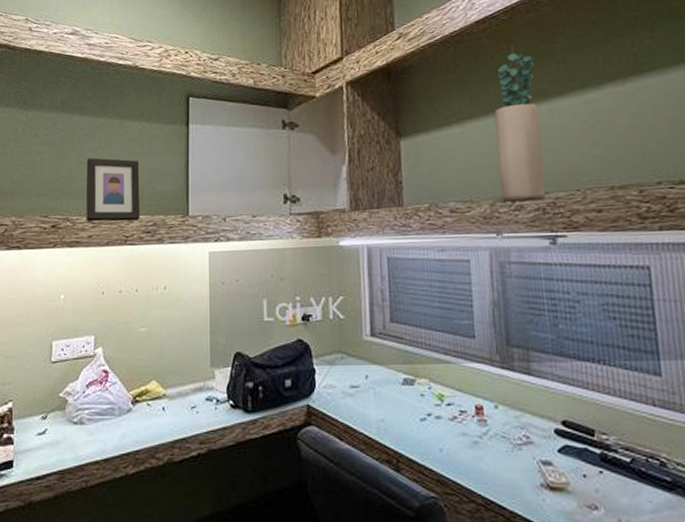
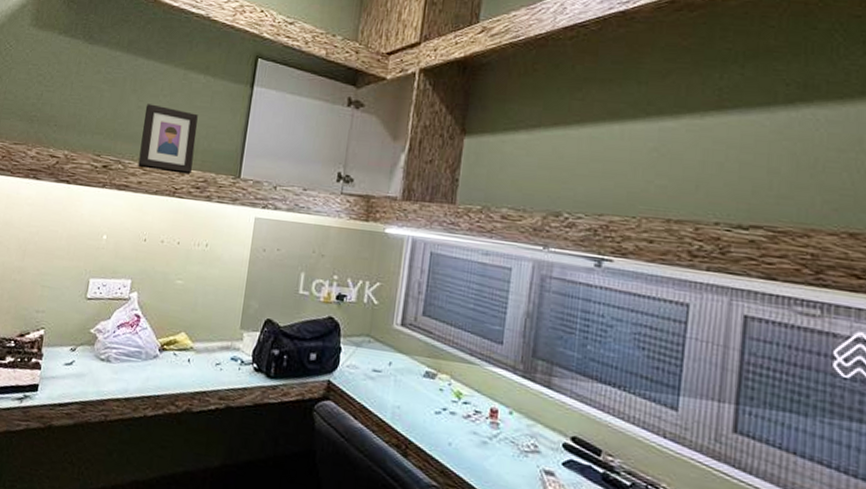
vase: present [494,44,546,203] -> none [555,57,616,222]

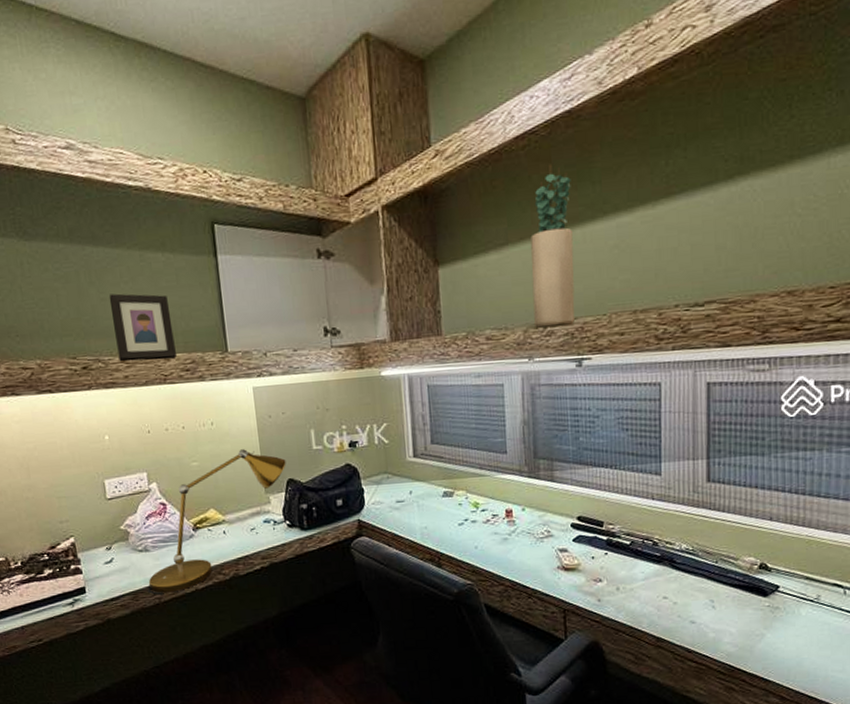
desk lamp: none [97,277,269,413] -> present [148,449,286,595]
vase: none [555,57,616,222] -> present [530,163,575,329]

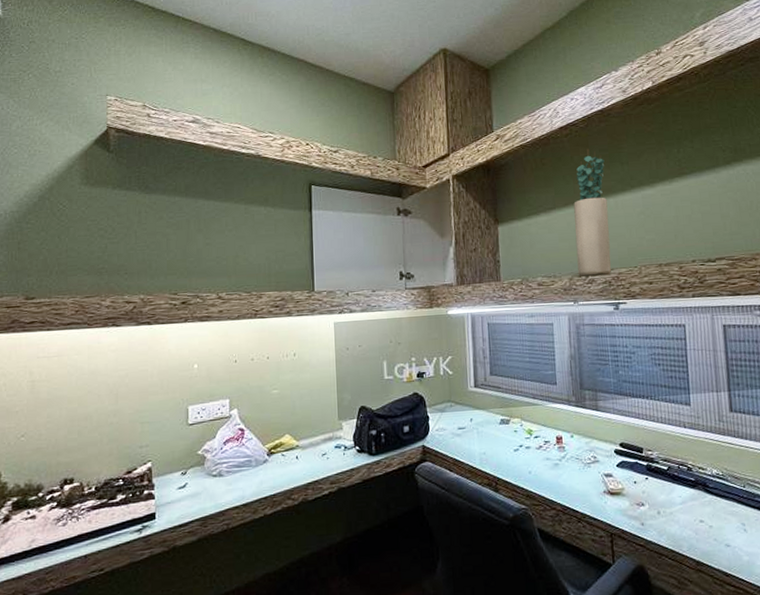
picture frame: present [109,293,177,362] -> none [213,239,268,298]
desk lamp: present [148,449,286,595] -> none [217,378,359,521]

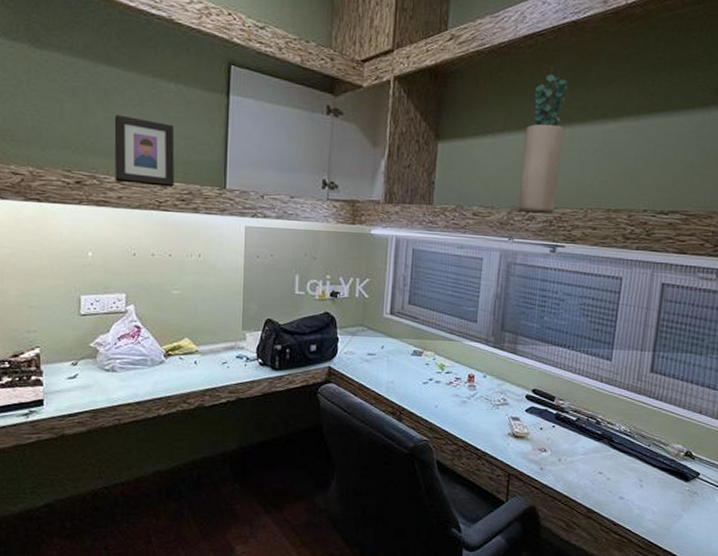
picture frame: none [213,239,268,298] -> present [114,115,175,187]

